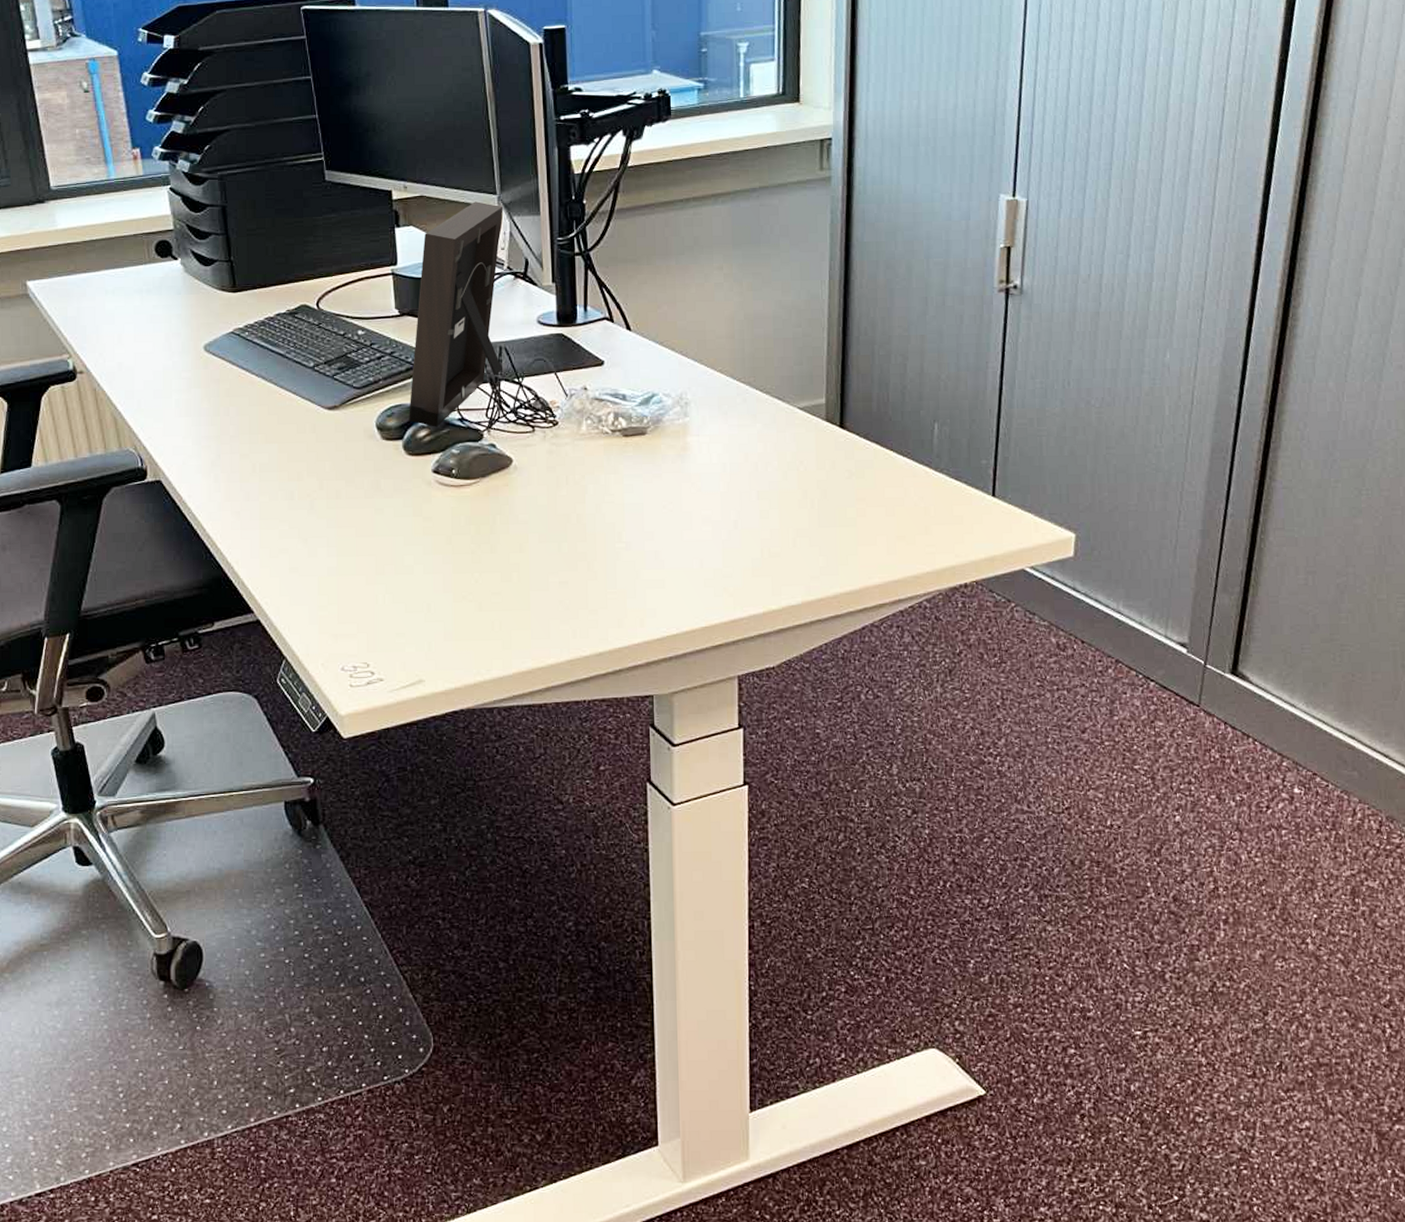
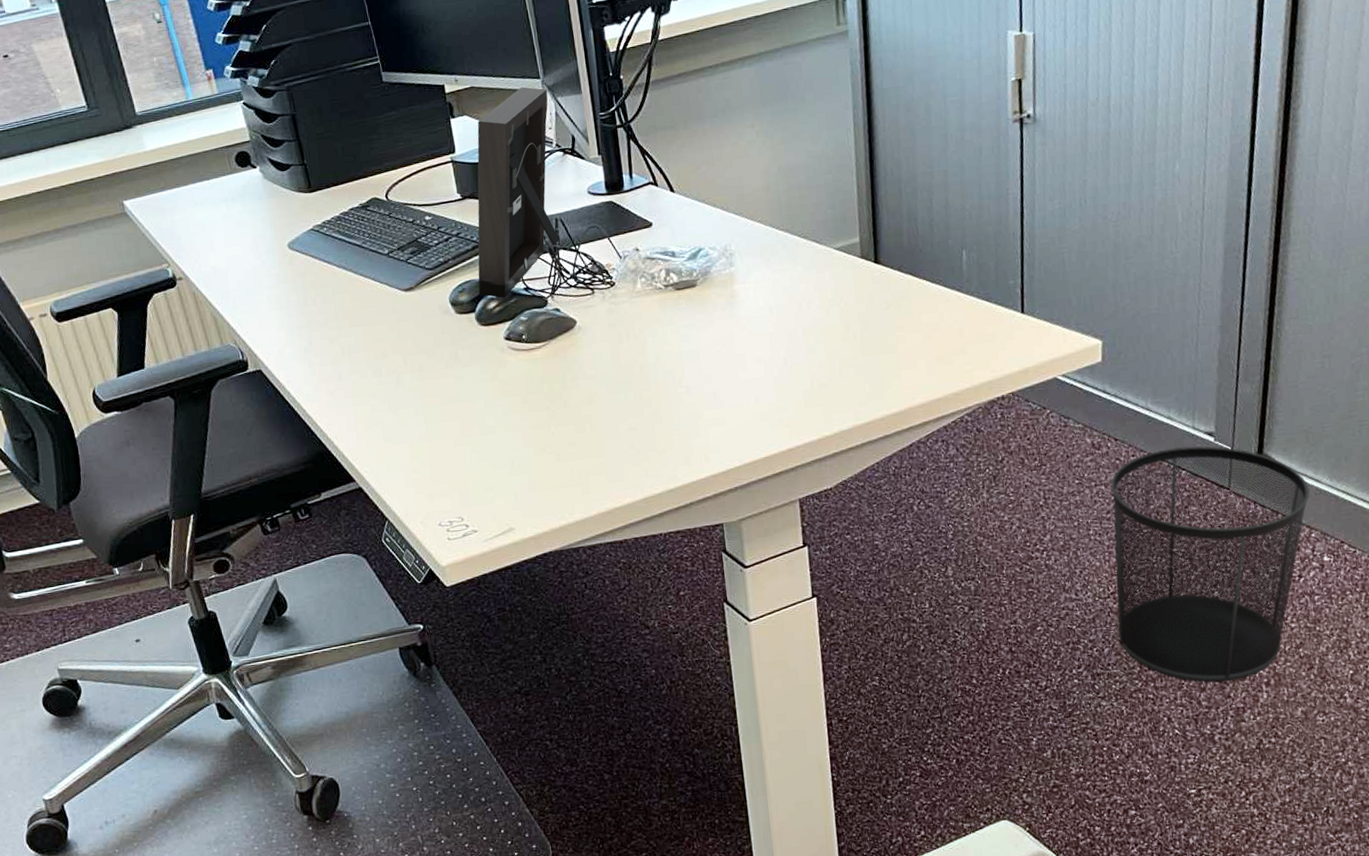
waste bin: none [1070,656,1284,915] -> present [1111,446,1310,683]

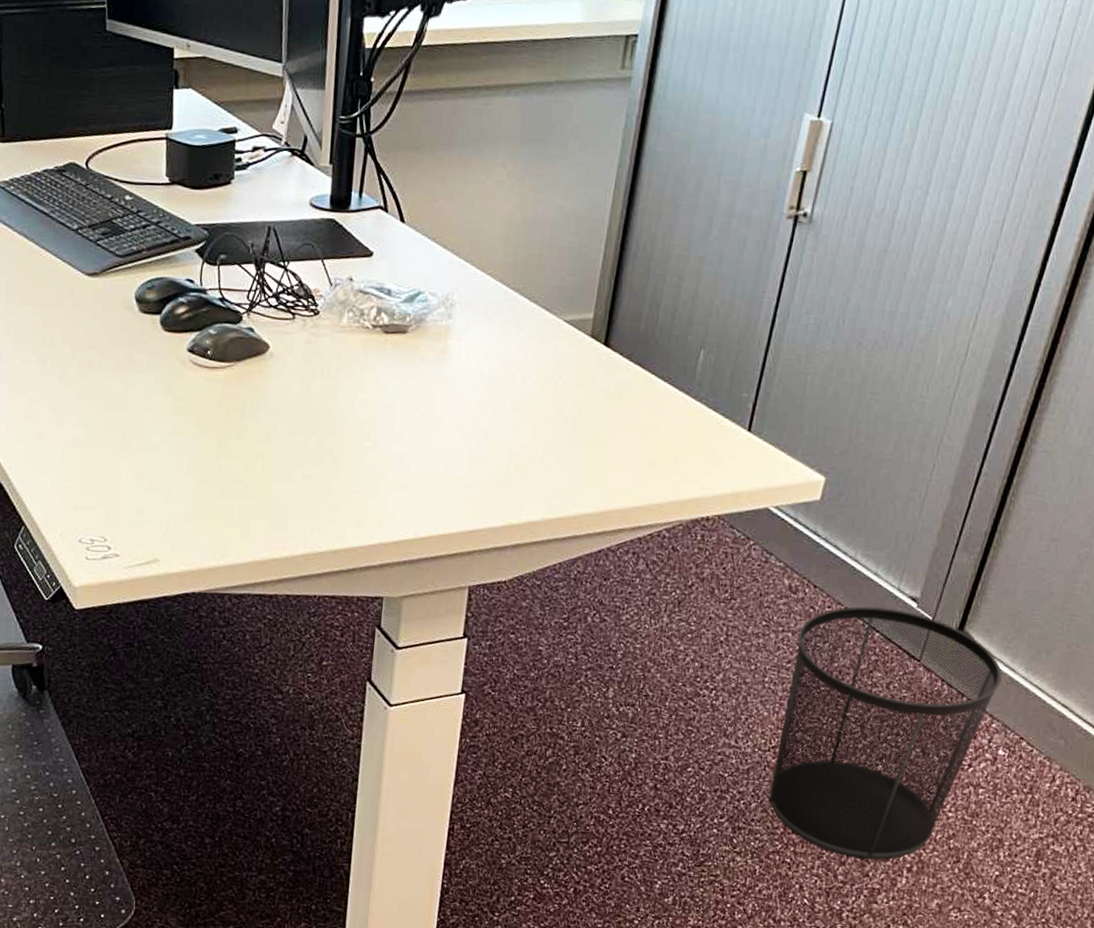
picture frame: present [477,87,560,298] -> none [169,68,287,305]

